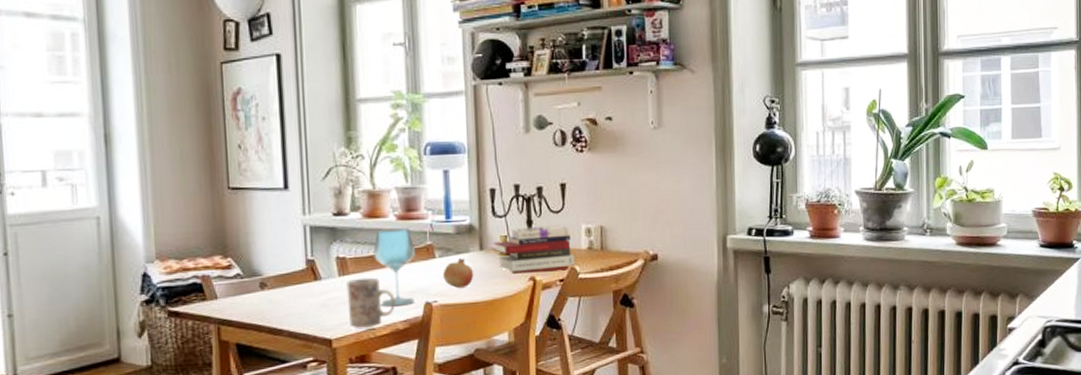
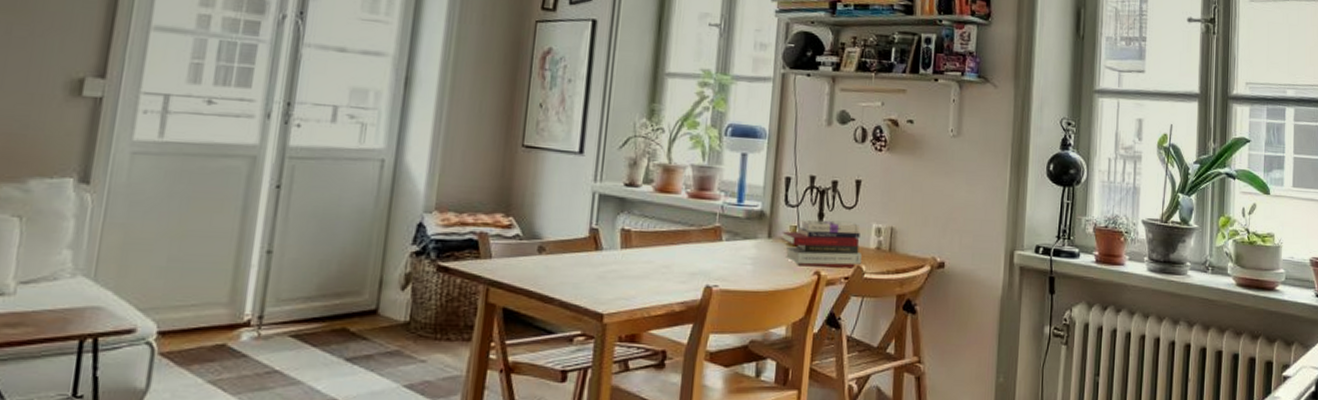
mug: present [346,277,395,330] -> none [625,252,675,307]
wine glass: present [373,227,416,307] -> none [659,205,704,287]
fruit: present [442,258,474,289] -> none [726,244,759,276]

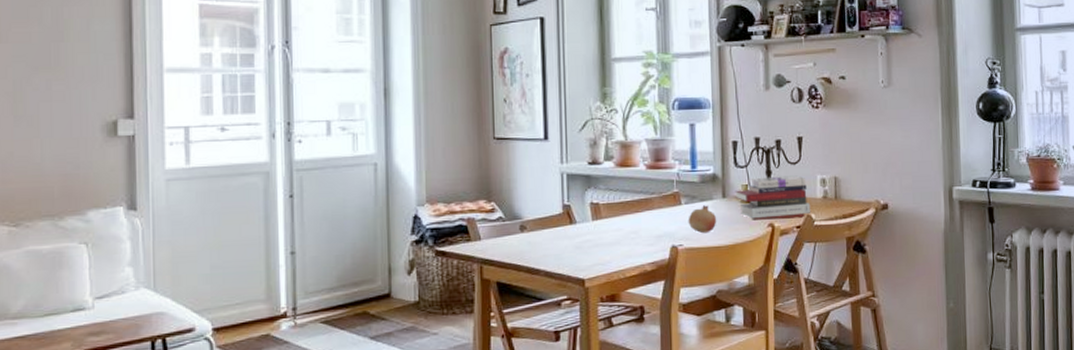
fruit: none [726,244,759,276] -> present [688,205,717,234]

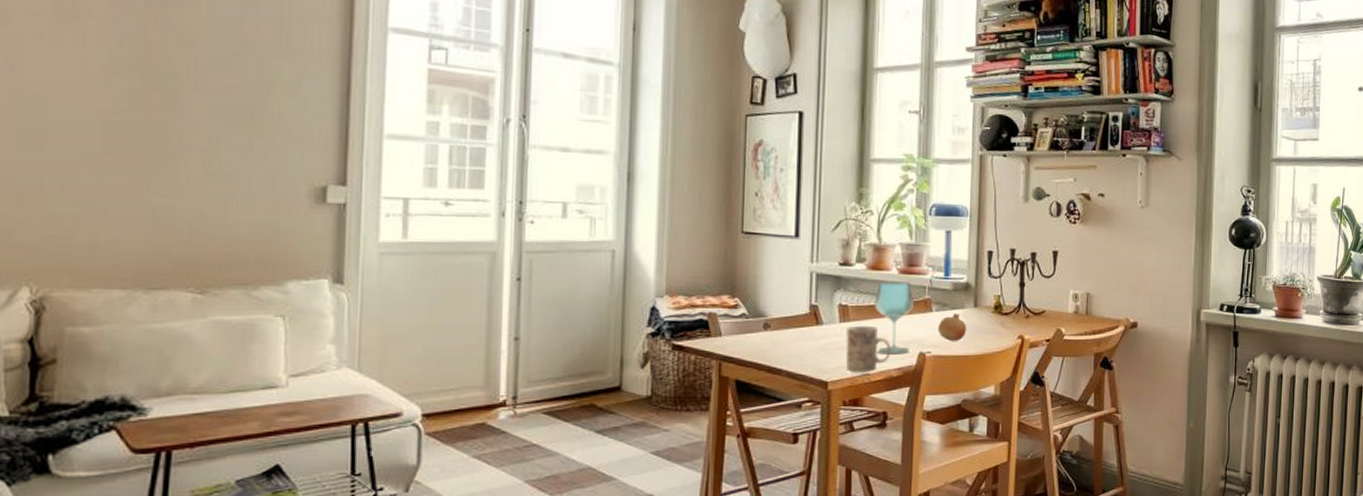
mug: none [599,221,644,270] -> present [845,325,891,374]
wine glass: none [624,176,664,250] -> present [874,281,915,354]
books: present [735,175,810,220] -> none [987,289,1061,332]

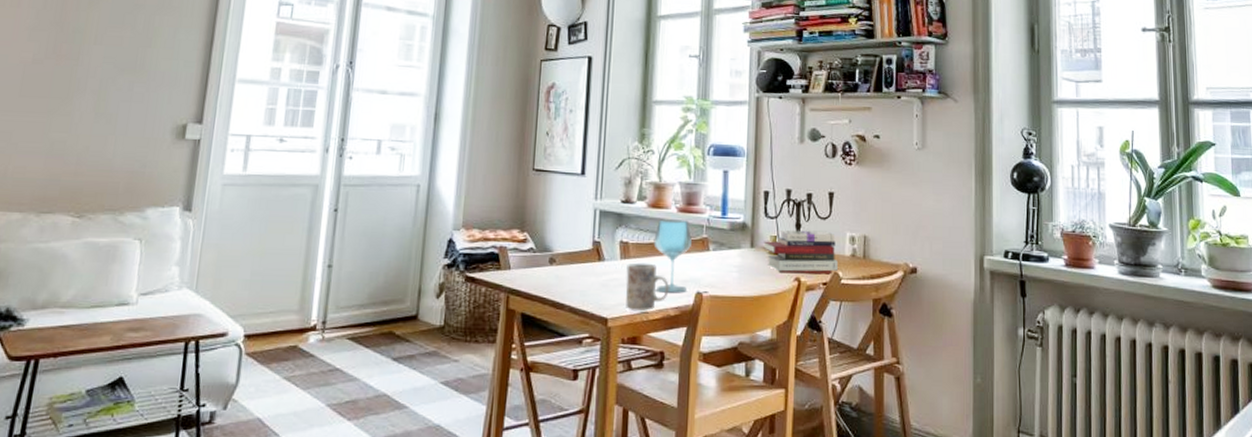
fruit: present [937,313,967,342] -> none [714,253,744,283]
books: none [987,289,1061,332] -> present [763,230,838,275]

